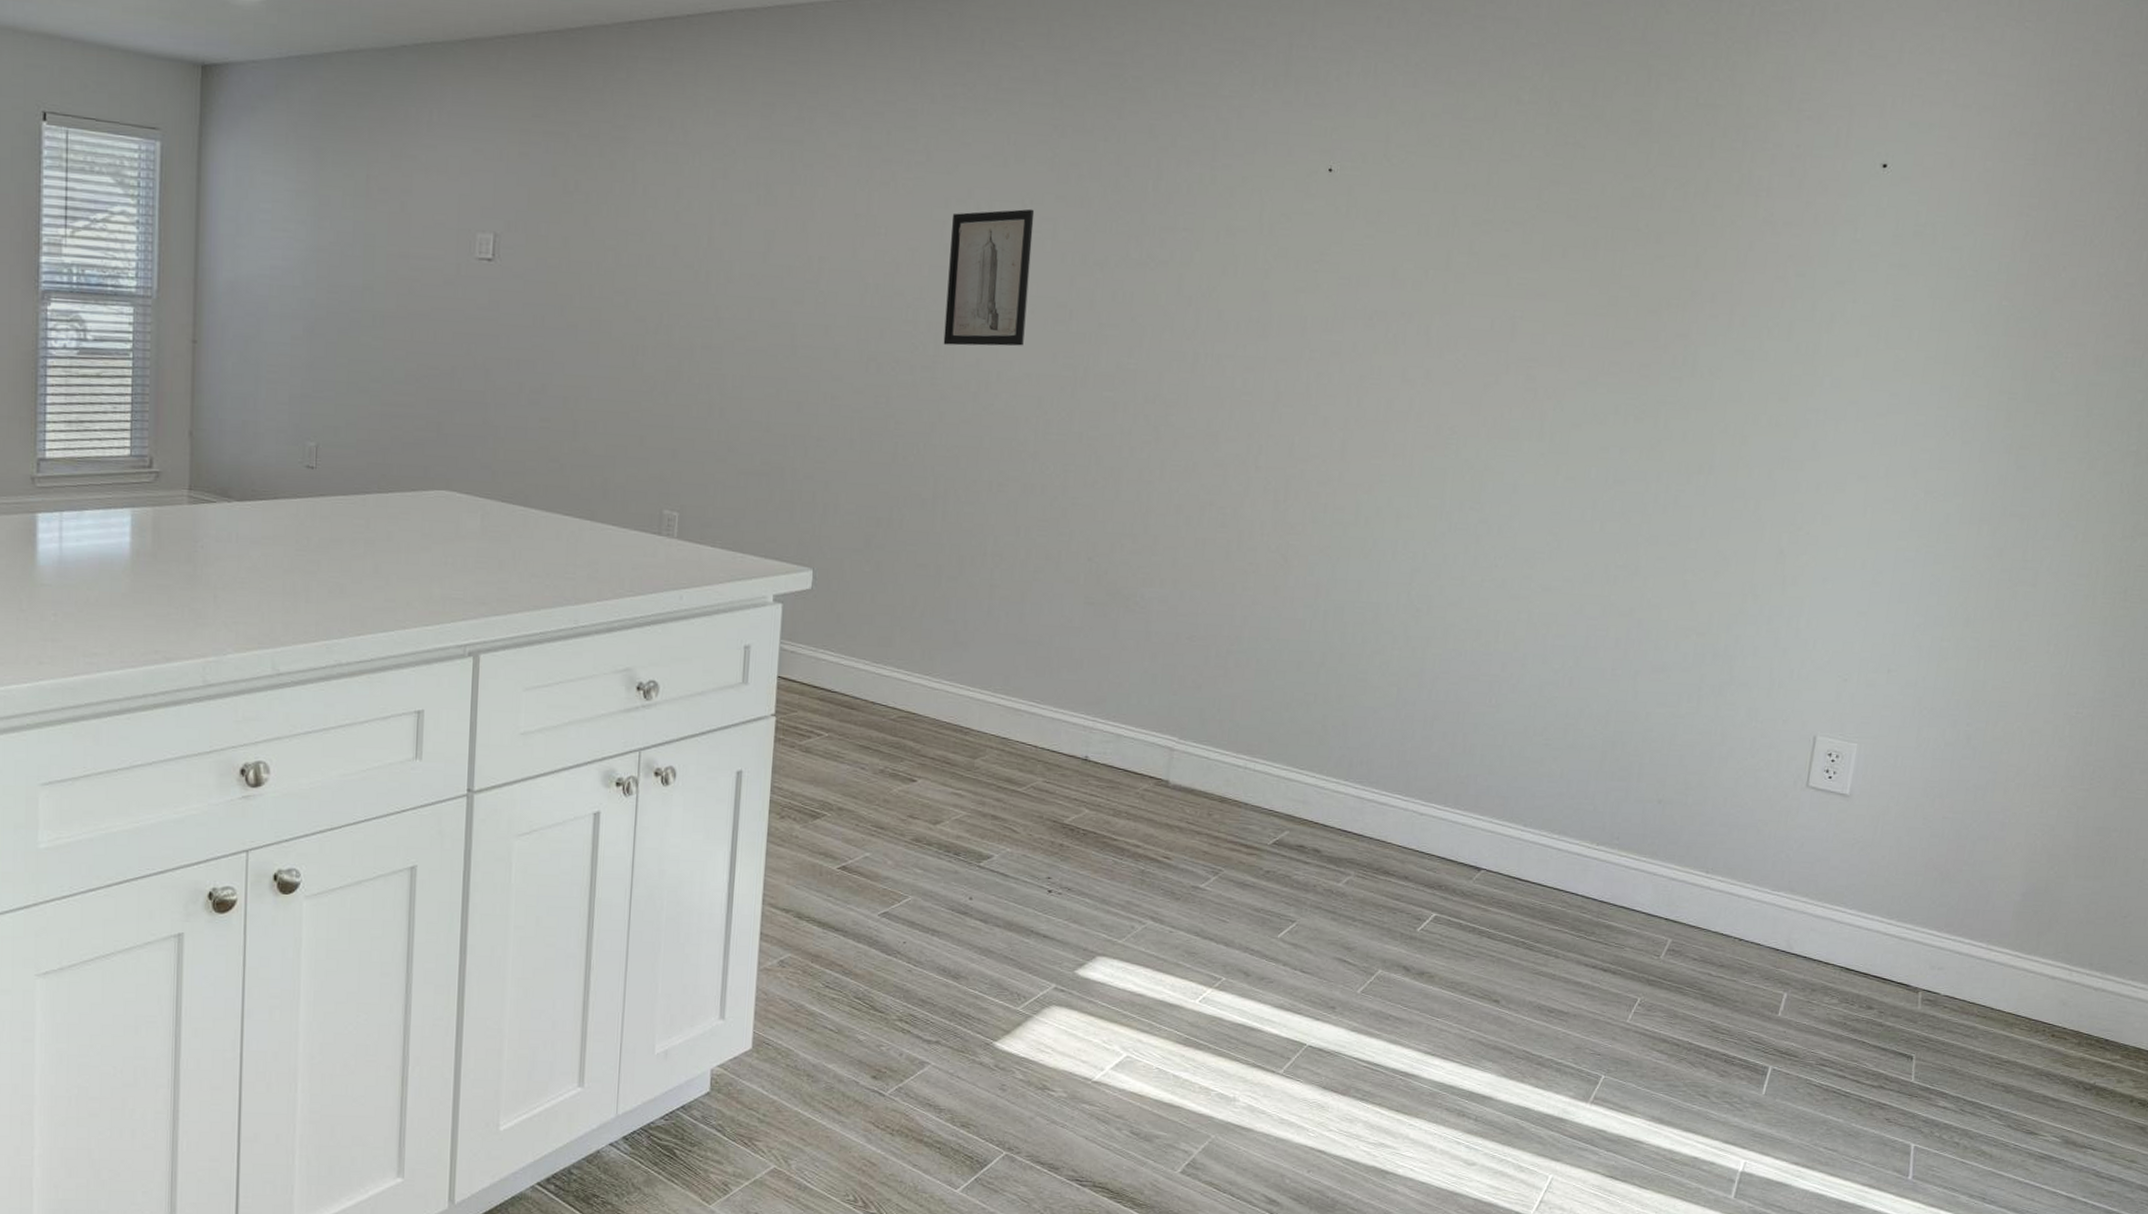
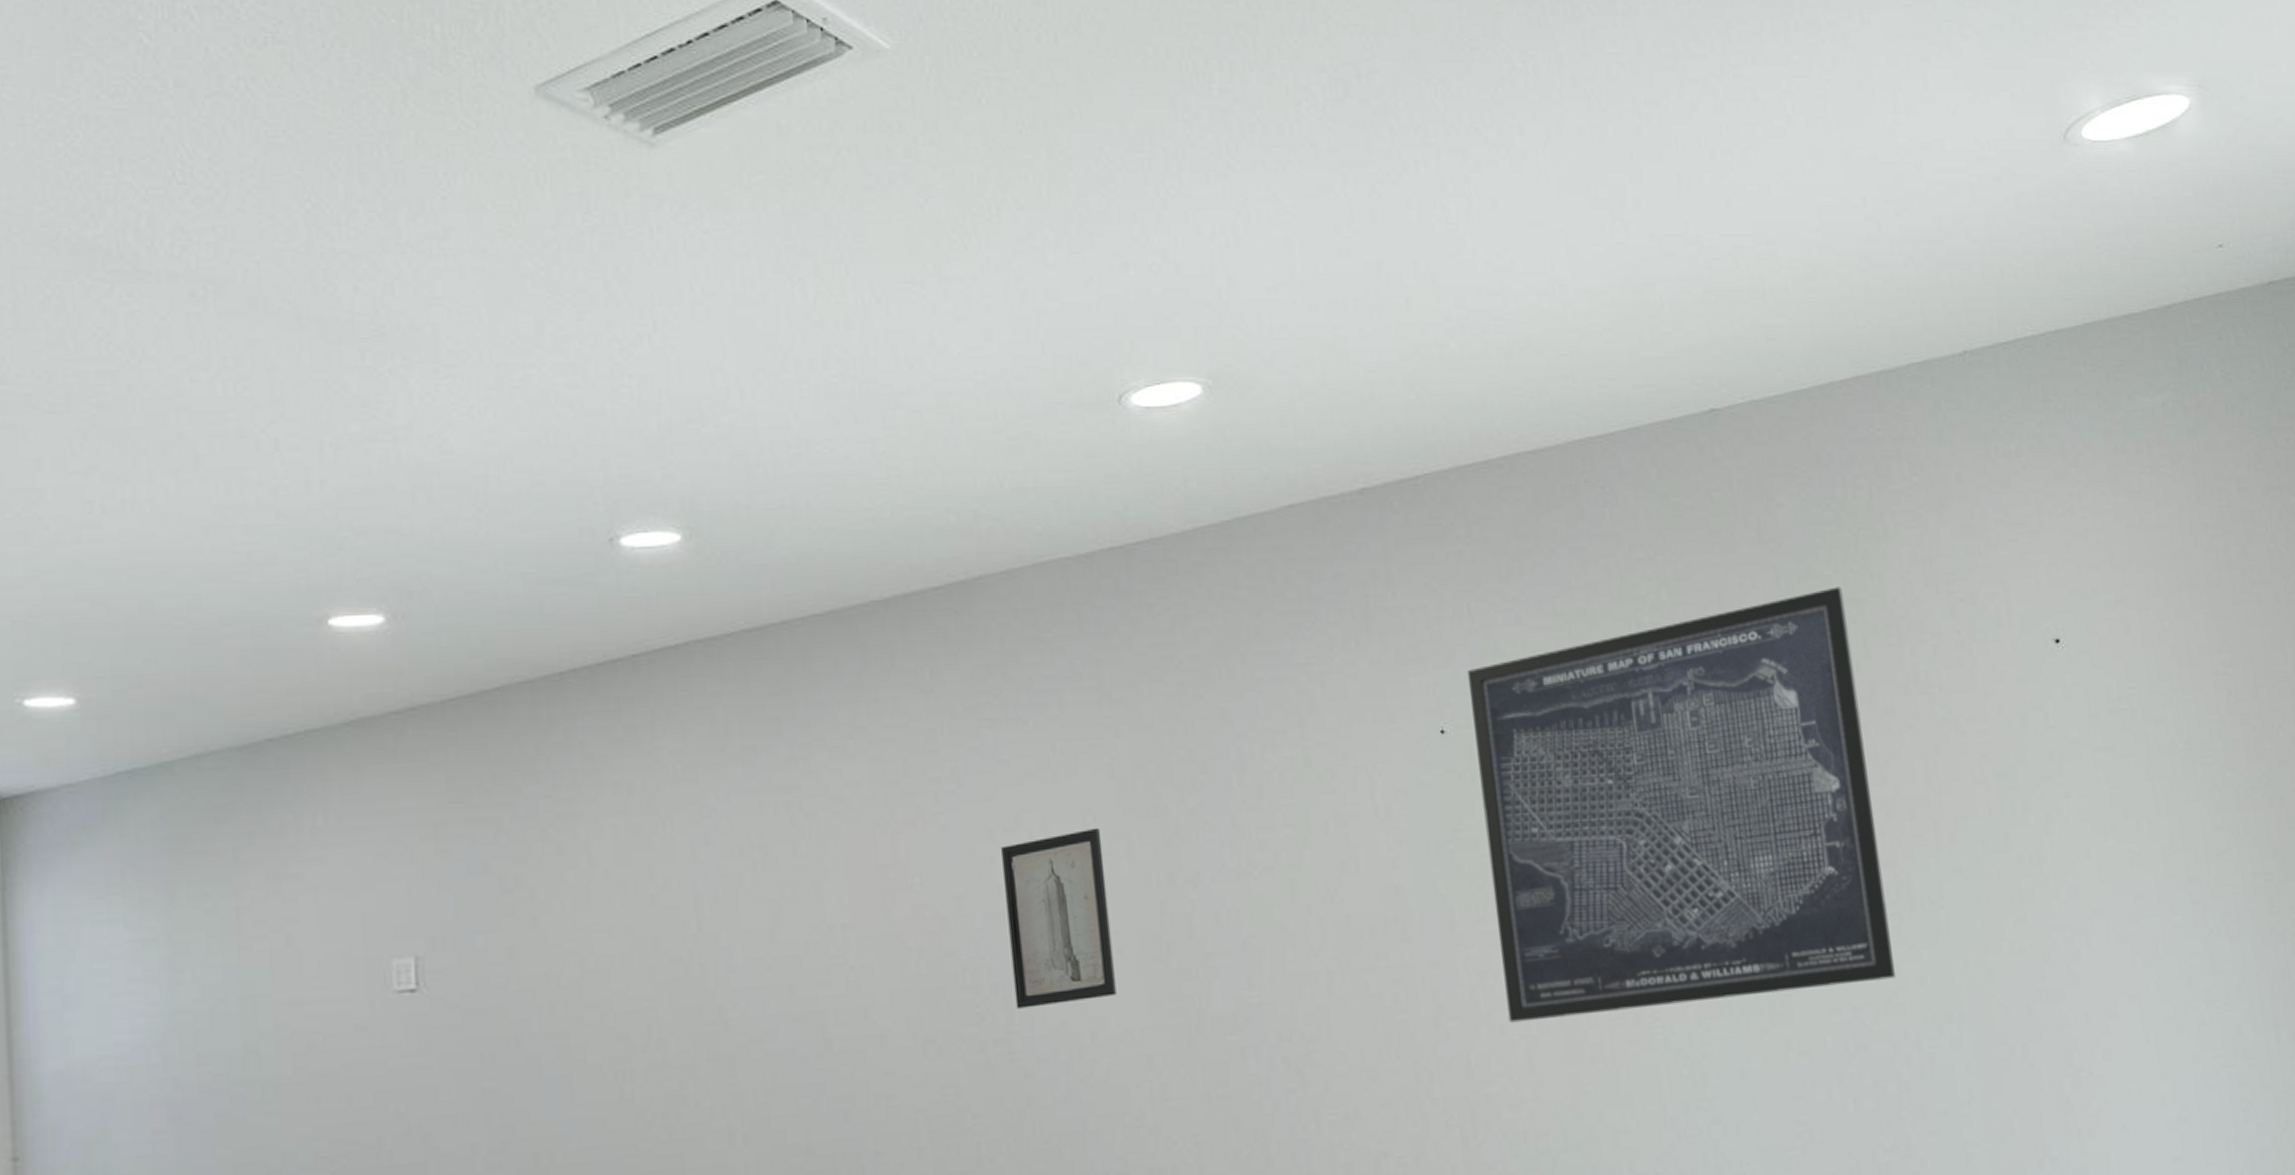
wall art: none [1333,91,1705,431] -> present [1466,587,1896,1023]

